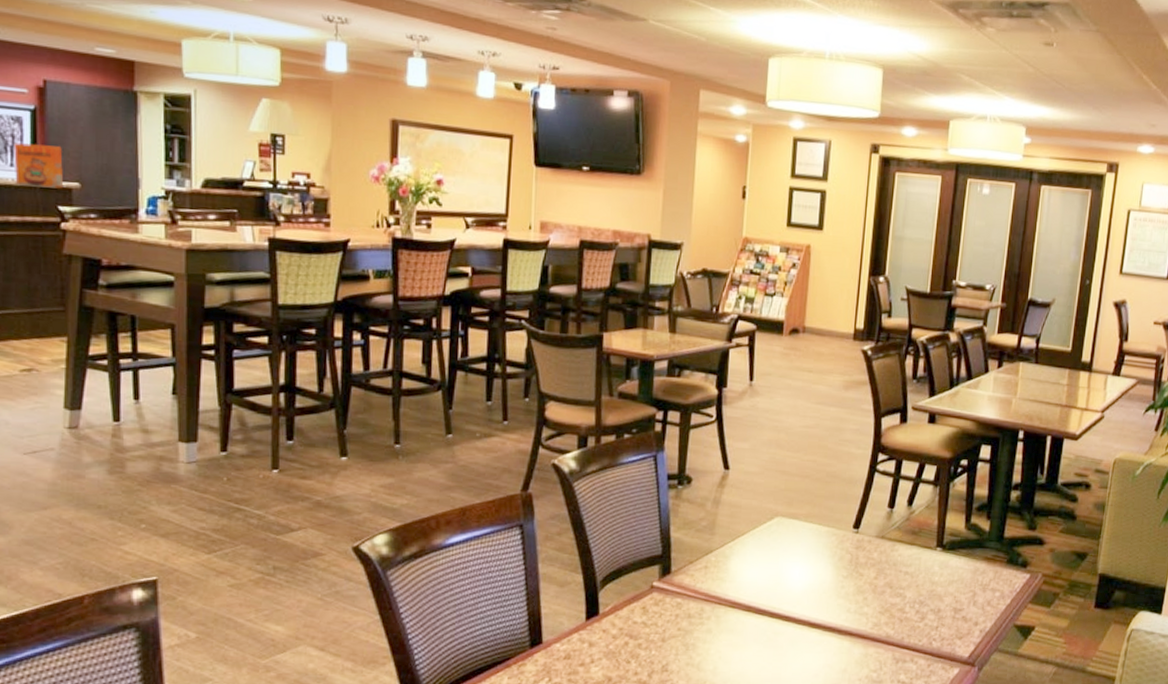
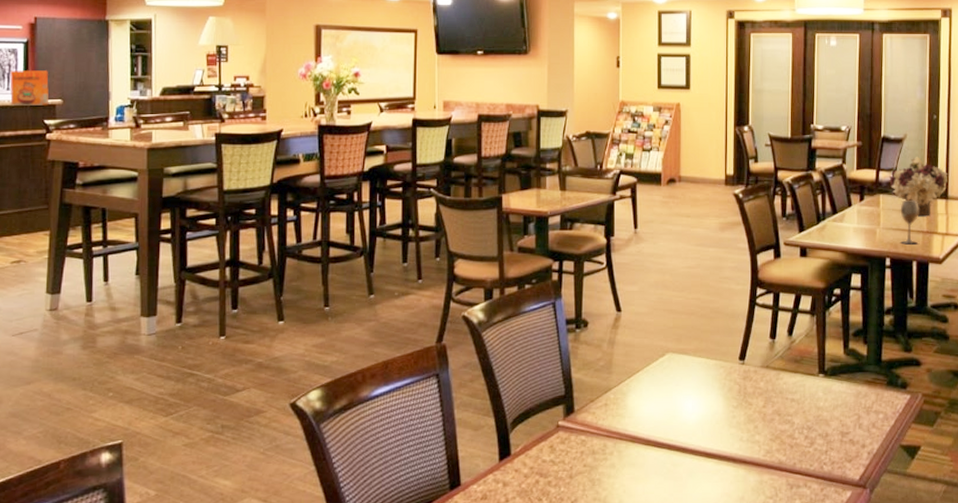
flower arrangement: none [1031,324,1095,389] -> present [889,157,948,217]
wine glass: none [1037,370,1060,418] -> present [900,201,919,245]

